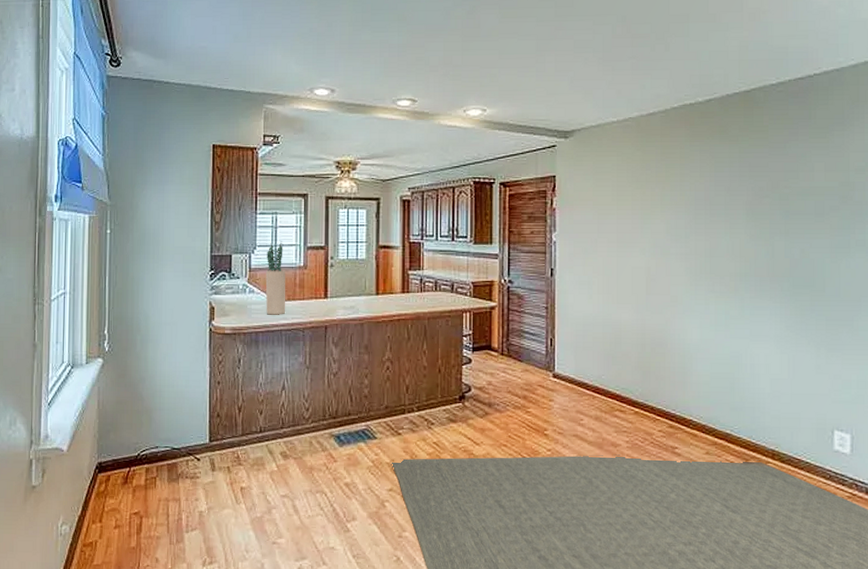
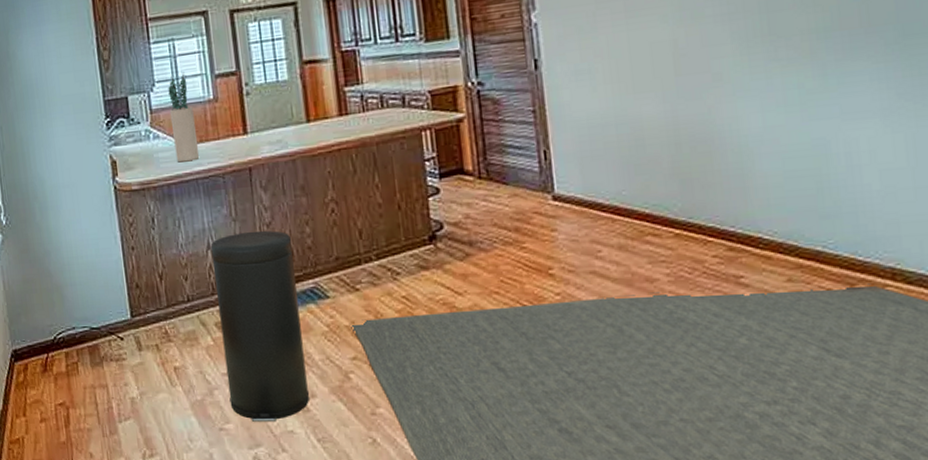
pedal bin: none [285,378,353,540] -> present [210,230,310,423]

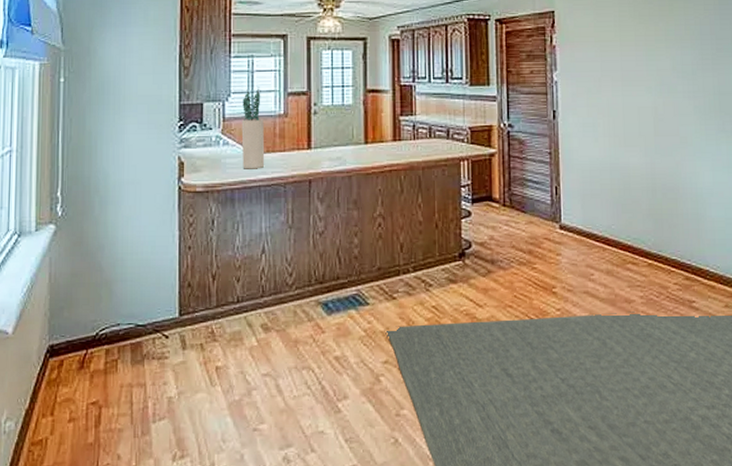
pedal bin: present [210,230,310,423] -> none [265,238,342,423]

